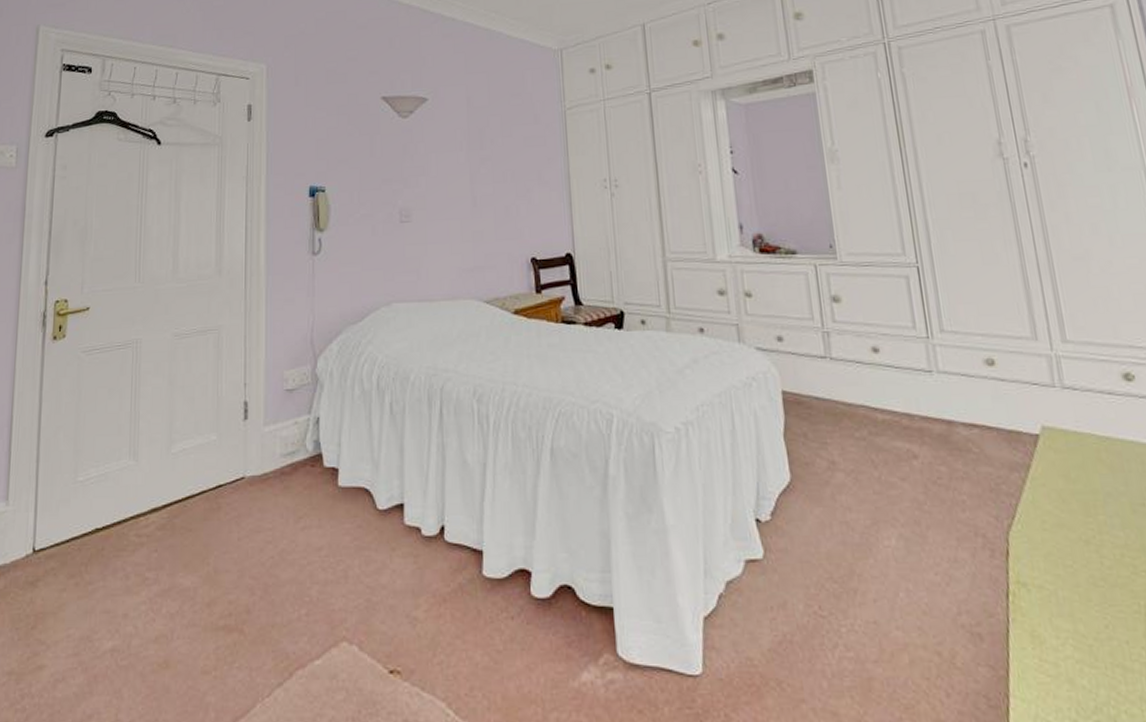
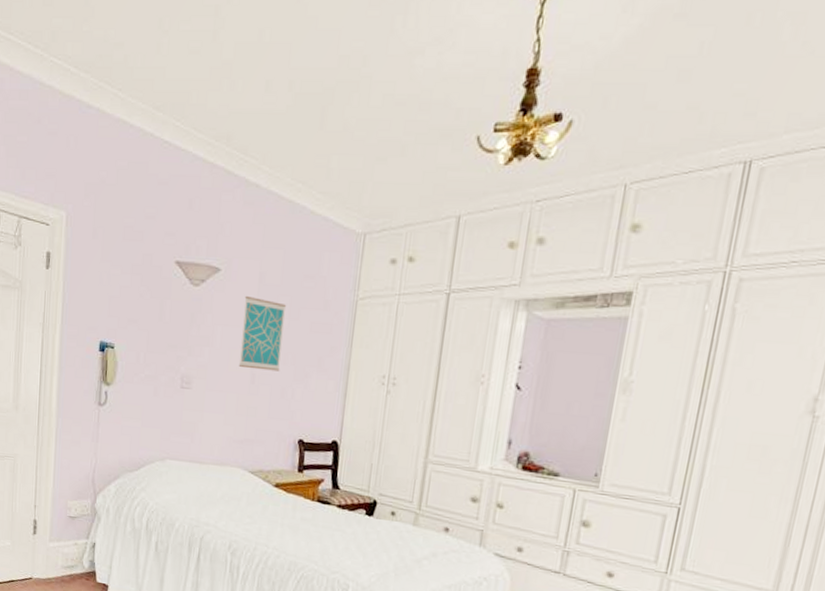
wall art: none [455,120,501,192] -> present [238,295,287,372]

